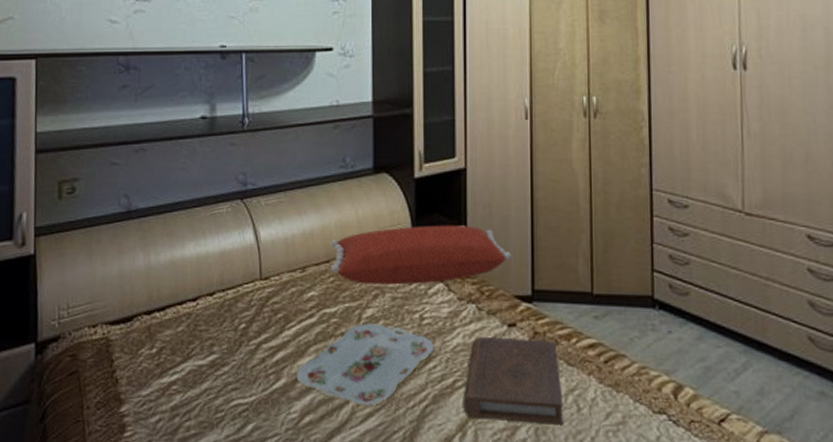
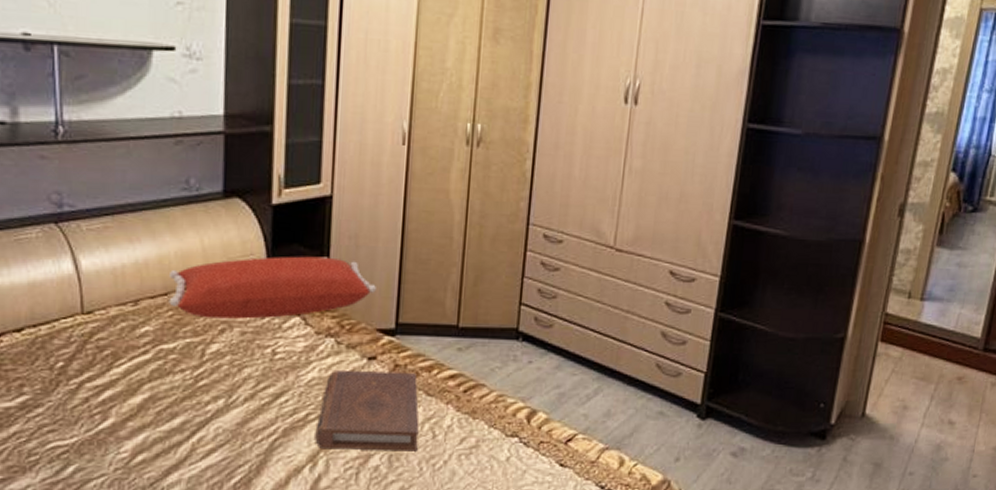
serving tray: present [296,323,435,407] -> none [126,359,287,443]

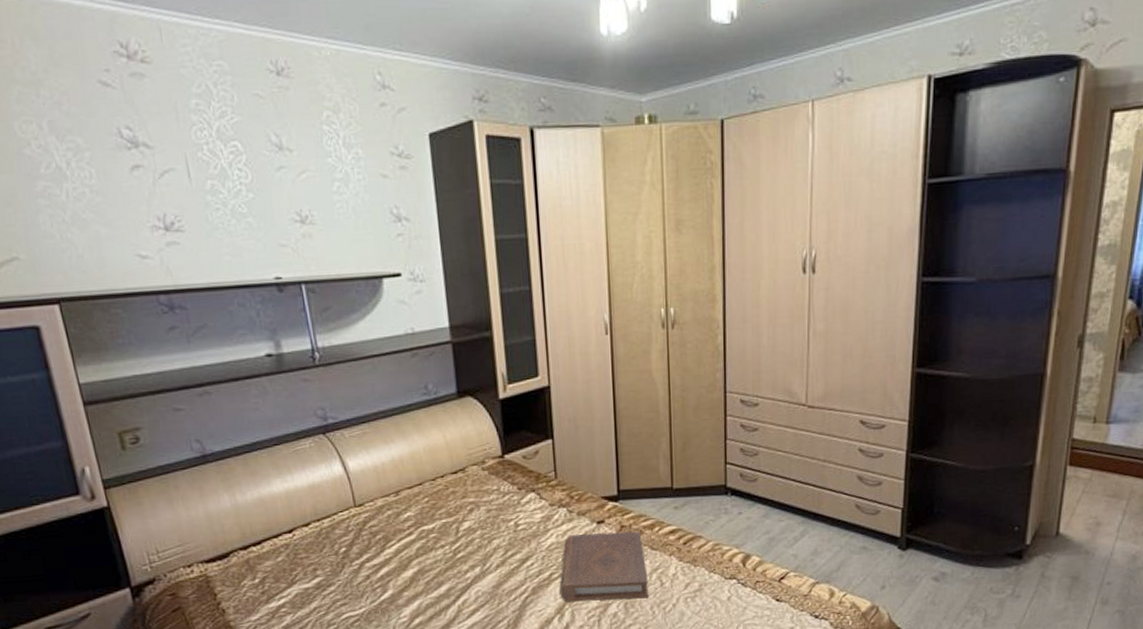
pillow: present [169,256,376,319] -> none [421,439,597,501]

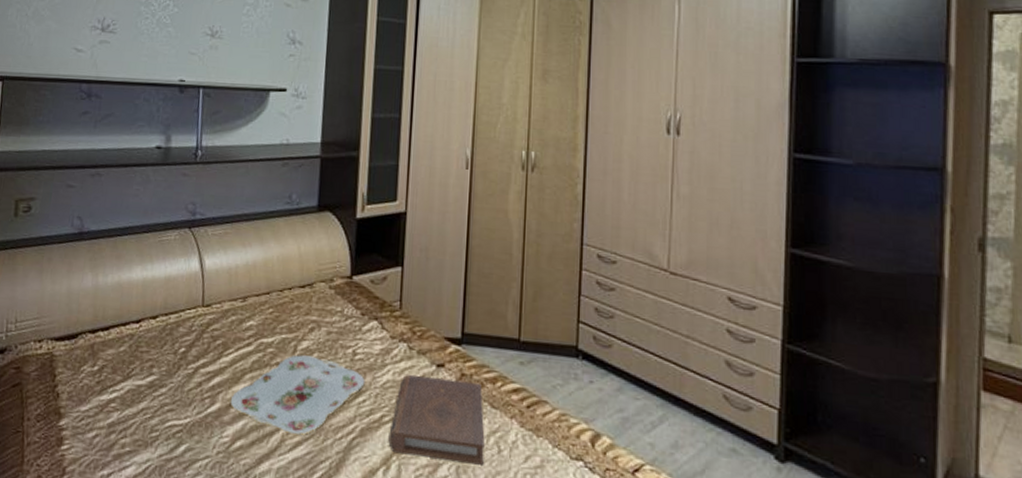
serving tray: none [401,534,531,604] -> present [230,355,365,436]

